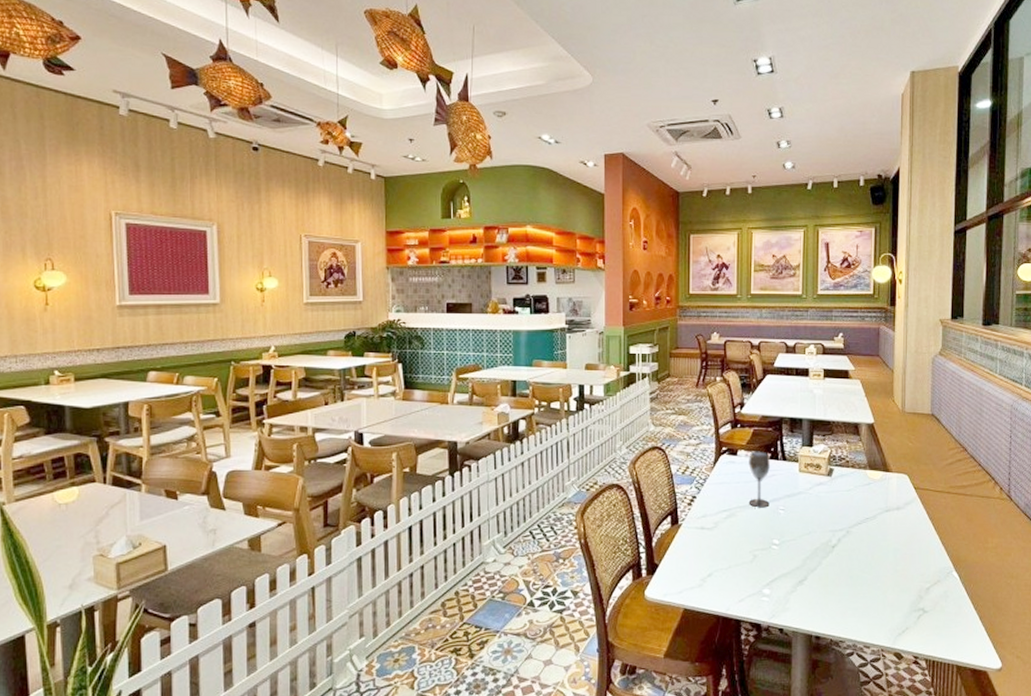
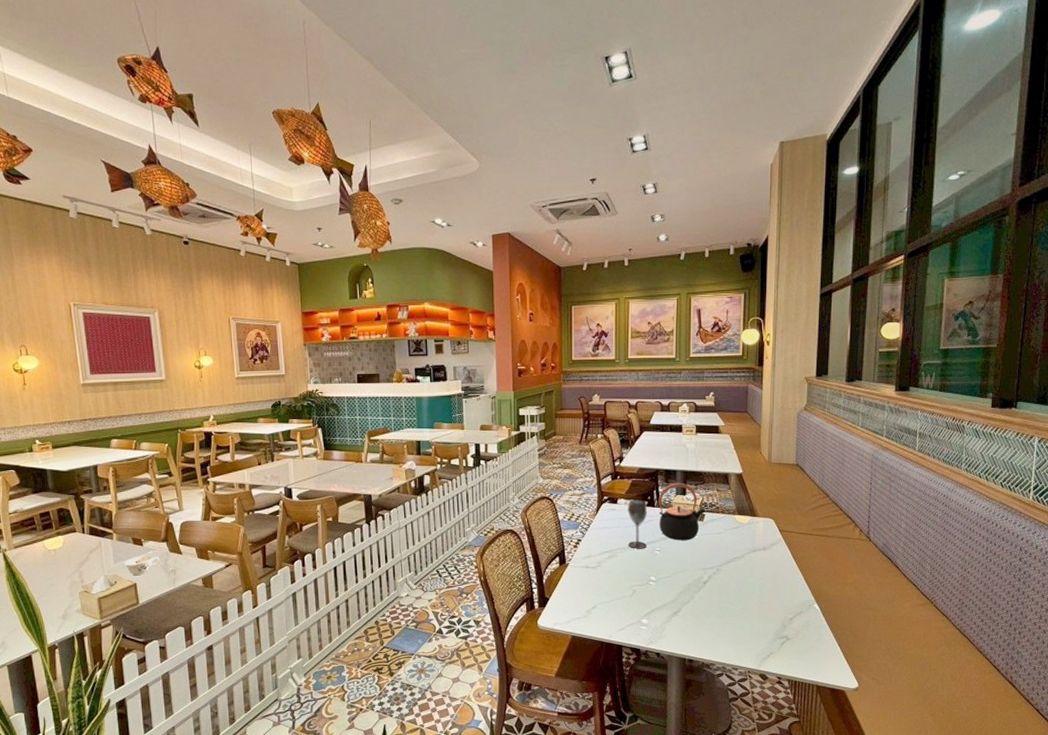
teacup: none [153,511,197,536] -> present [124,555,160,576]
teapot: none [782,433,835,499] -> present [658,483,707,541]

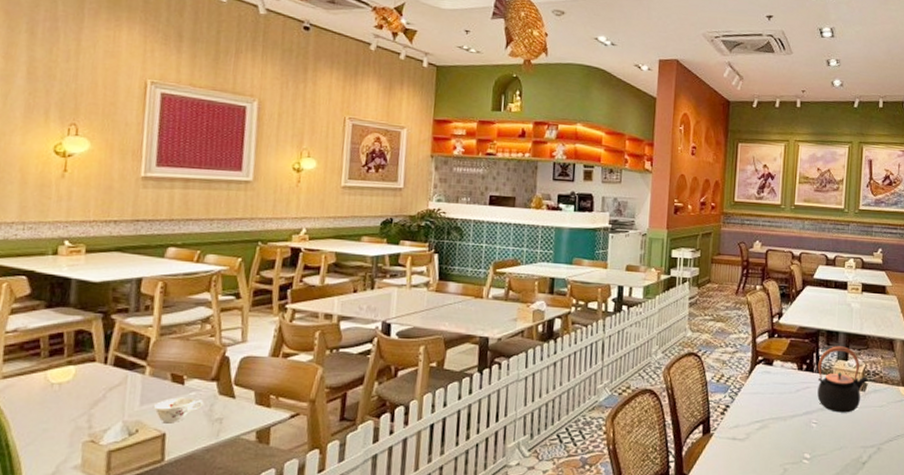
wine glass: present [628,499,647,549] -> none [781,362,805,421]

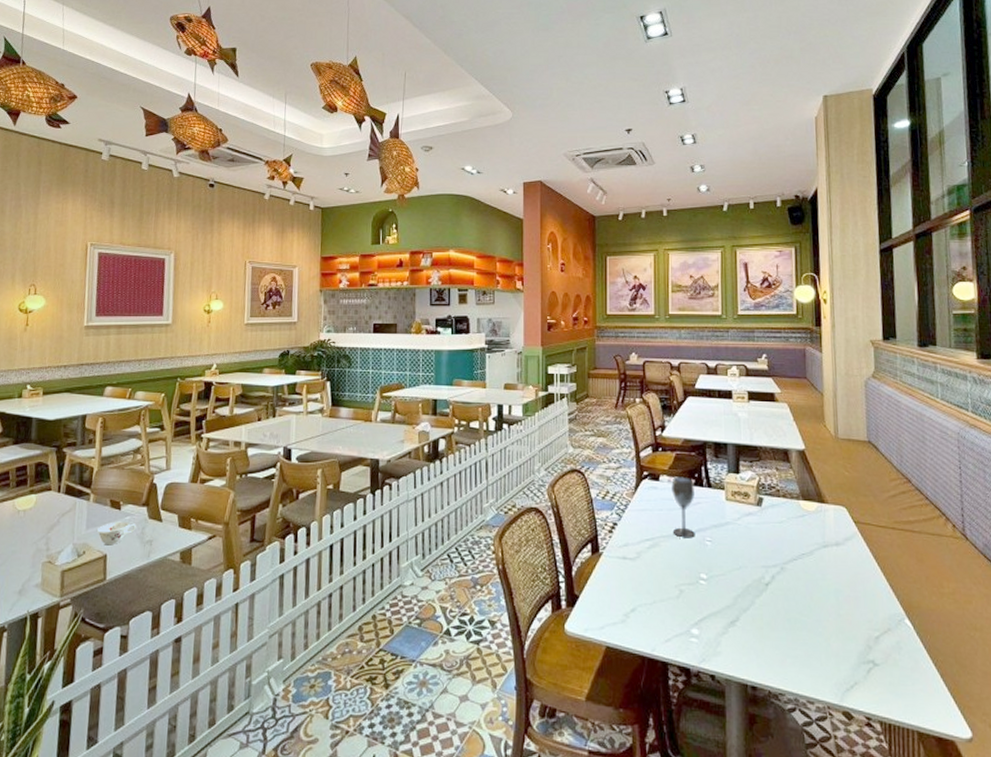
wine glass: none [781,362,805,421] -> present [671,476,695,538]
teapot: present [817,346,869,413] -> none [707,458,765,530]

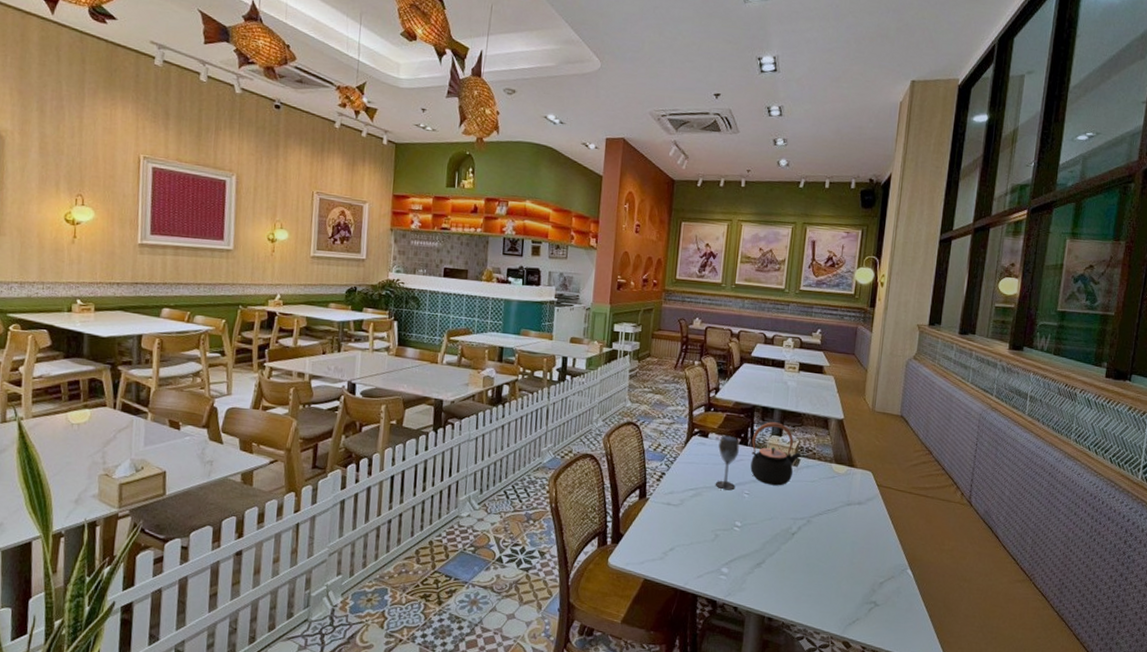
teacup: present [97,521,137,546] -> none [156,441,197,463]
teapot: none [707,458,765,530] -> present [750,422,802,486]

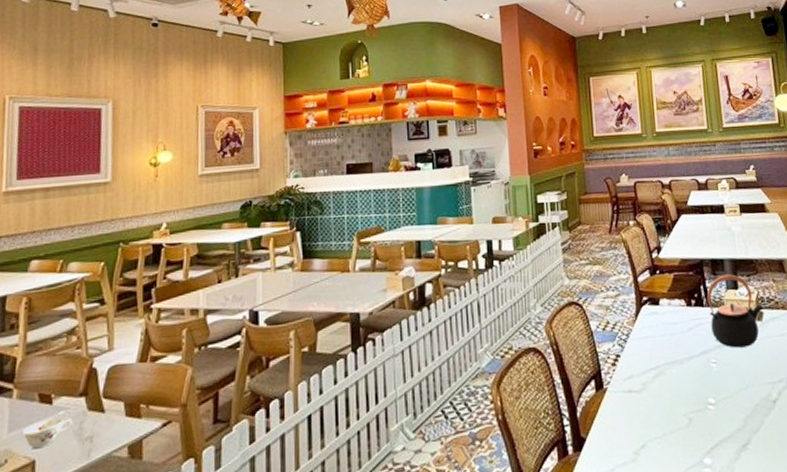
teacup: none [156,441,197,463] -> present [23,417,73,449]
wine glass: present [715,435,740,490] -> none [672,298,700,363]

